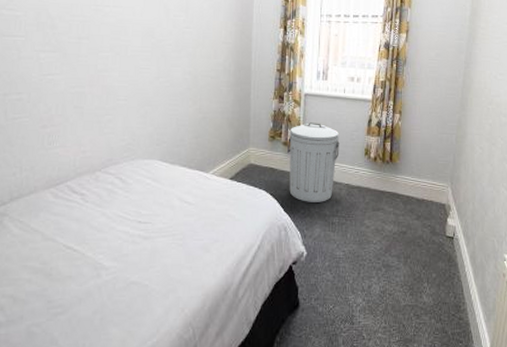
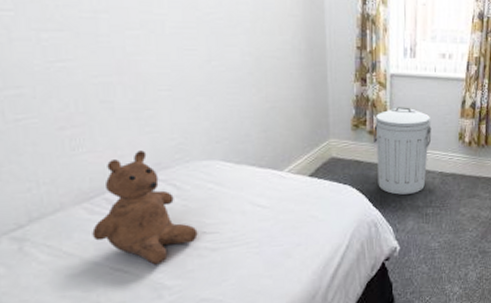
teddy bear: none [54,148,135,247] -> present [92,150,198,265]

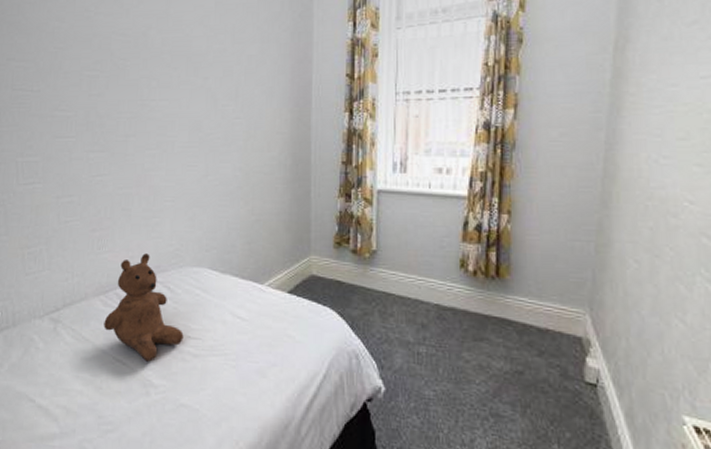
trash can: present [374,107,432,195] -> none [357,226,425,326]

